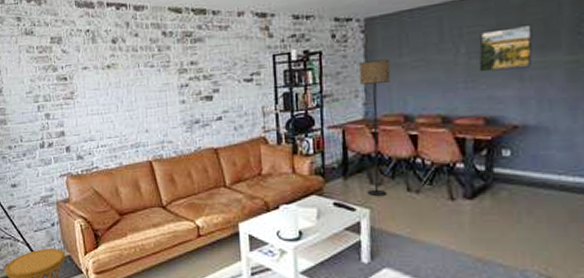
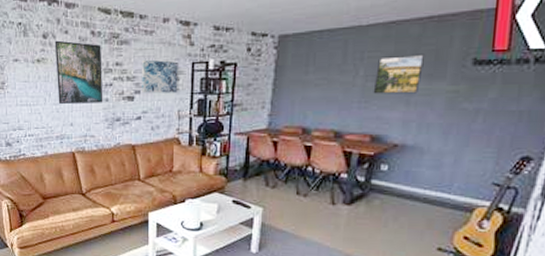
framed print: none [124,44,180,110] -> present [54,40,103,104]
wall art: none [217,55,260,92] -> present [141,59,178,93]
floor lamp: present [359,59,391,197] -> none [262,75,296,198]

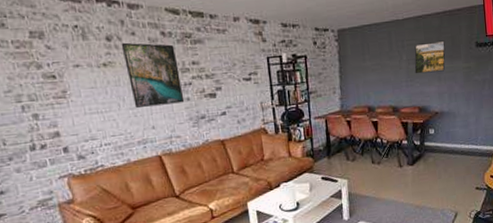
wall art: present [141,59,178,93] -> none [218,57,258,90]

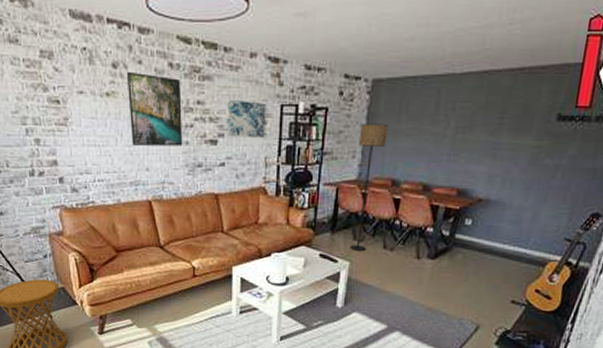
wall art: none [218,57,258,90] -> present [225,99,266,138]
floor lamp: none [335,63,358,170] -> present [350,123,388,252]
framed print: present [414,40,446,74] -> none [462,106,515,148]

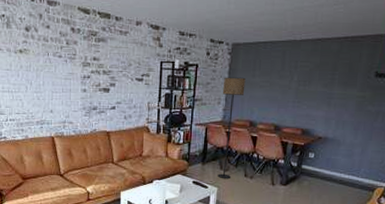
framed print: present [126,71,183,146] -> none [36,34,82,93]
wall art: present [225,99,266,138] -> none [116,56,149,87]

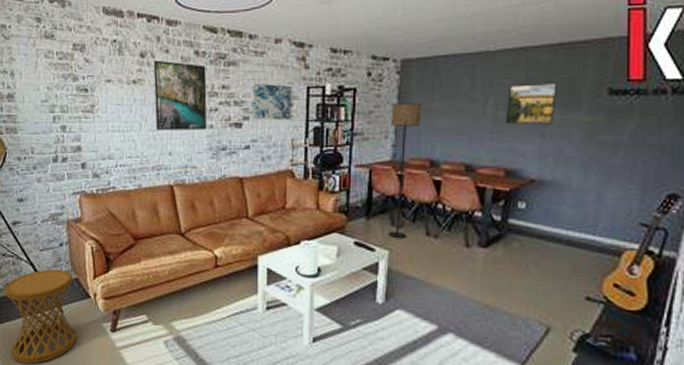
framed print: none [36,34,82,93] -> present [153,60,207,130]
wall art: none [116,56,149,87] -> present [250,83,292,120]
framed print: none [304,65,342,97] -> present [505,82,559,125]

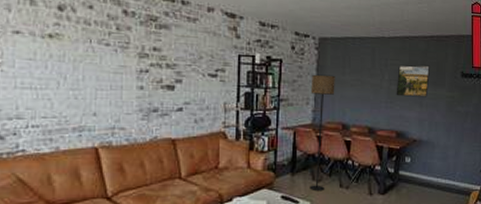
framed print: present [153,60,207,130] -> none [74,15,137,91]
wall art: present [250,83,292,120] -> none [183,47,224,85]

